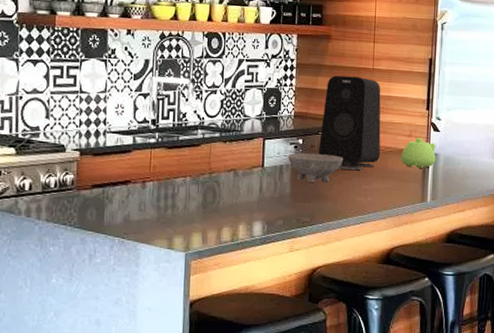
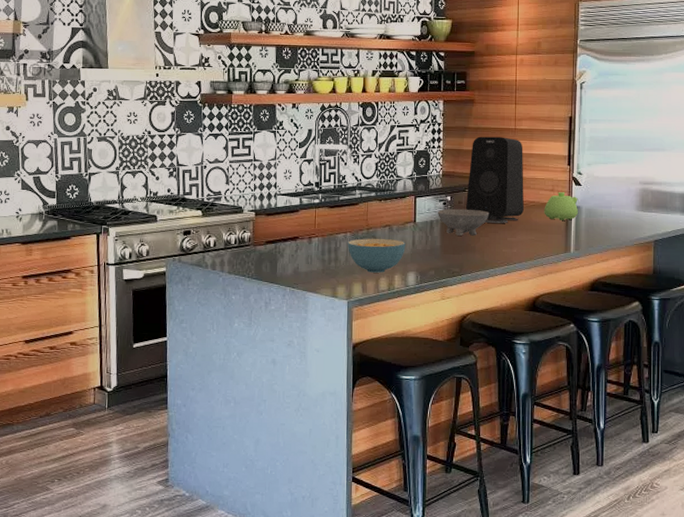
cereal bowl: none [186,184,252,222] -> present [347,238,406,273]

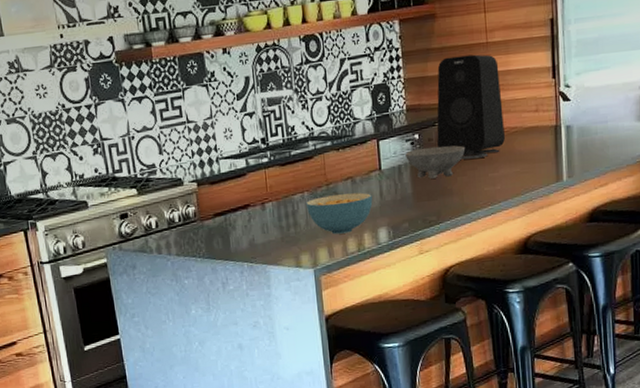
teapot: present [544,192,578,220] -> none [528,111,569,145]

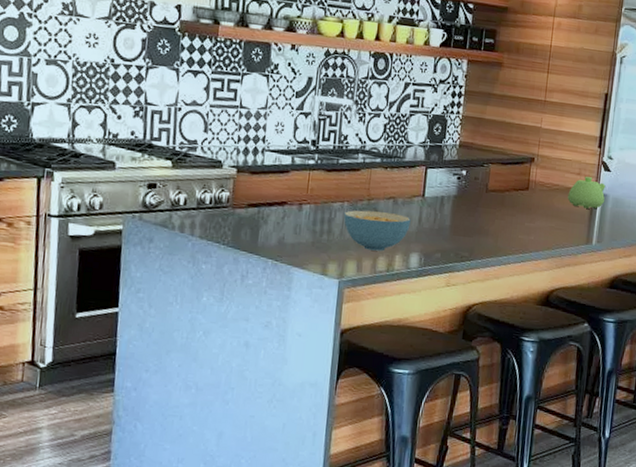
bowl: present [405,145,466,179] -> none [450,184,508,218]
speaker: present [436,54,505,160] -> none [482,105,552,207]
teapot: none [528,111,569,145] -> present [567,176,606,209]

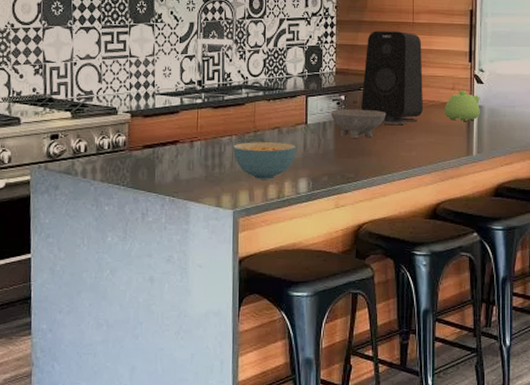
bowl: none [450,184,508,218] -> present [331,108,387,138]
speaker: none [482,105,552,207] -> present [361,31,423,124]

